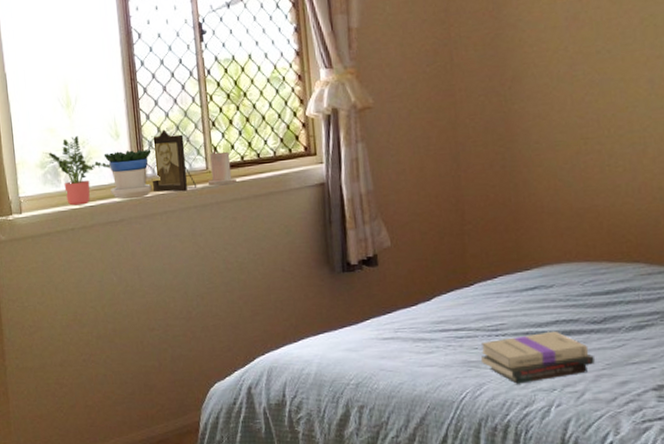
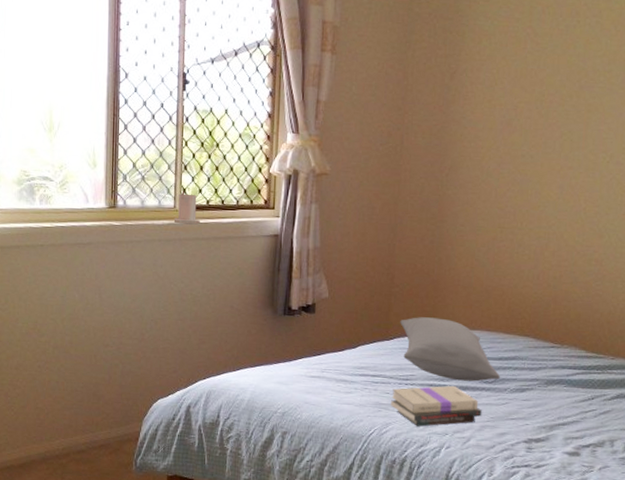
potted plant: present [49,136,111,206] -> none [27,159,85,225]
flowerpot: present [103,148,152,200] -> none [79,179,124,226]
photo frame: present [151,129,197,192] -> none [122,166,164,225]
pillow: none [479,253,610,325] -> present [400,317,500,382]

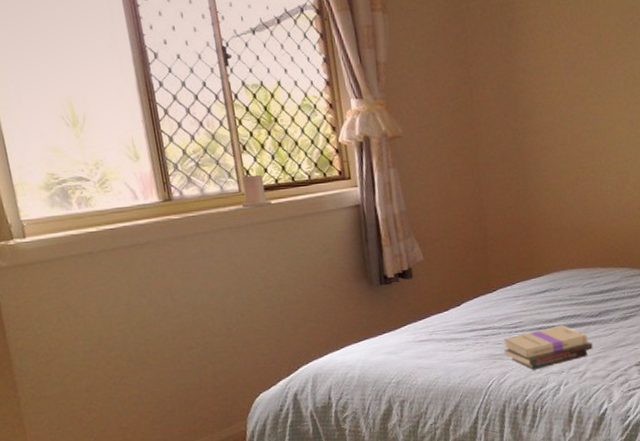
pillow: present [400,317,500,382] -> none [500,263,604,320]

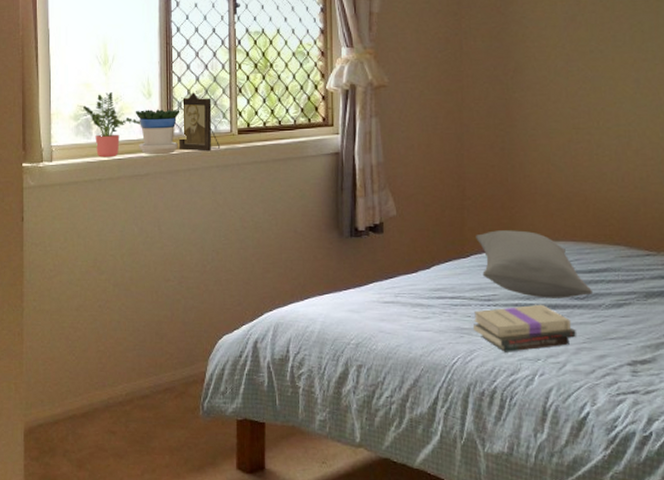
potted plant: none [55,157,132,229] -> present [83,92,141,158]
flowerpot: none [122,170,181,222] -> present [135,109,179,155]
photo frame: none [176,152,230,215] -> present [178,92,221,152]
candle: present [241,173,272,208] -> none [230,114,258,148]
pillow: none [500,263,604,320] -> present [476,230,592,298]

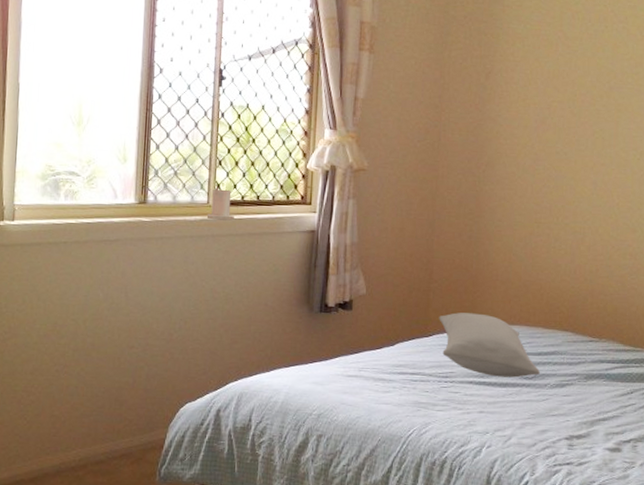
potted plant: present [83,92,141,158] -> none [52,154,114,221]
flowerpot: present [135,109,179,155] -> none [108,174,155,222]
photo frame: present [178,92,221,152] -> none [152,161,196,221]
candle: none [230,114,258,148] -> present [206,186,234,221]
books: present [473,305,576,352] -> none [430,383,523,426]

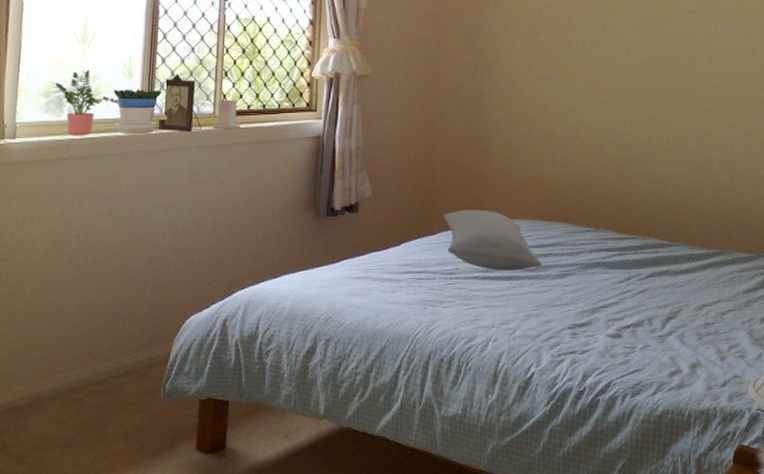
potted plant: none [52,154,114,221] -> present [55,70,119,136]
flowerpot: none [108,174,155,222] -> present [113,89,161,135]
photo frame: none [152,161,196,221] -> present [157,74,202,132]

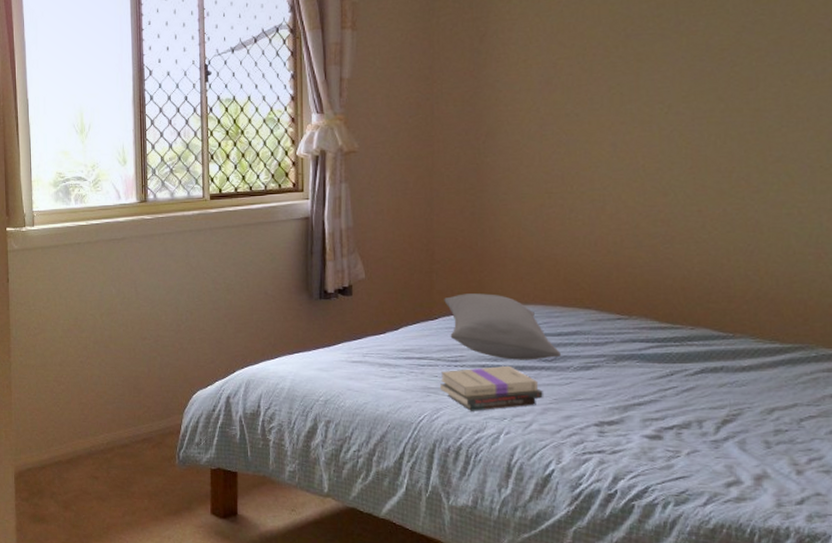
potted plant: present [55,70,119,136] -> none [62,160,117,222]
flowerpot: present [113,89,161,135] -> none [111,175,153,220]
photo frame: present [157,74,202,132] -> none [153,159,194,217]
candle: present [212,97,240,130] -> none [203,180,229,213]
books: none [437,277,526,321] -> present [440,366,543,411]

